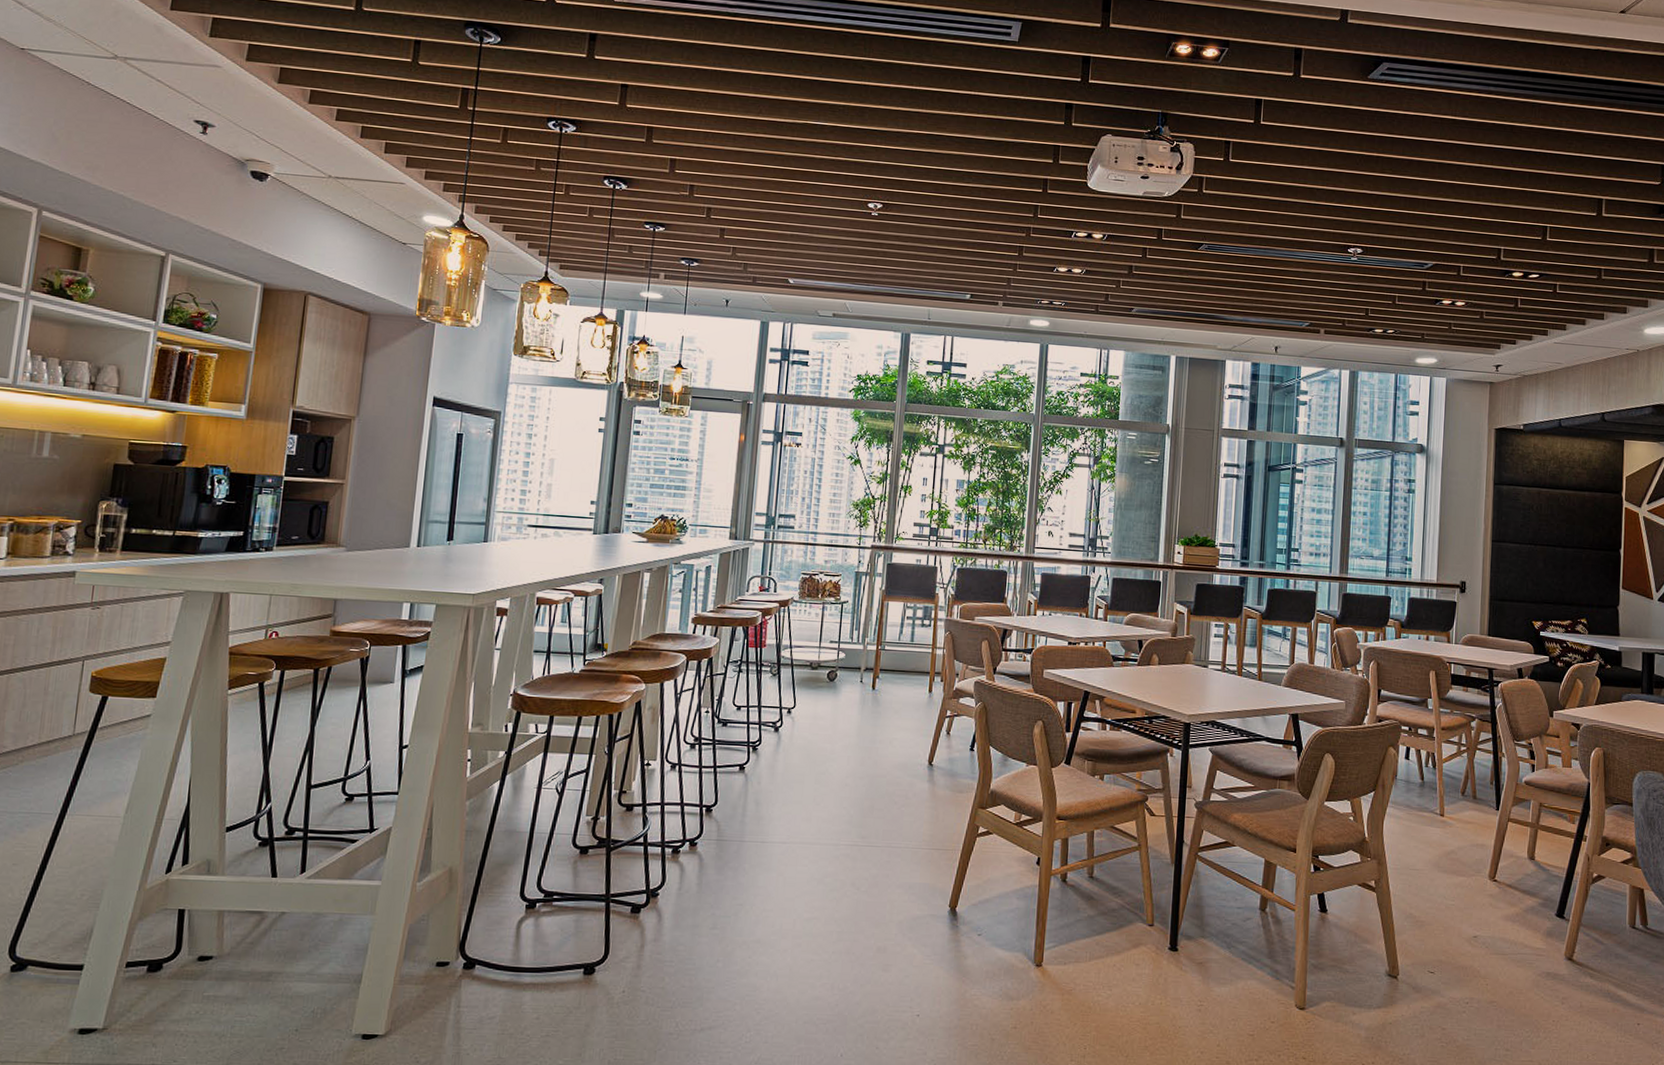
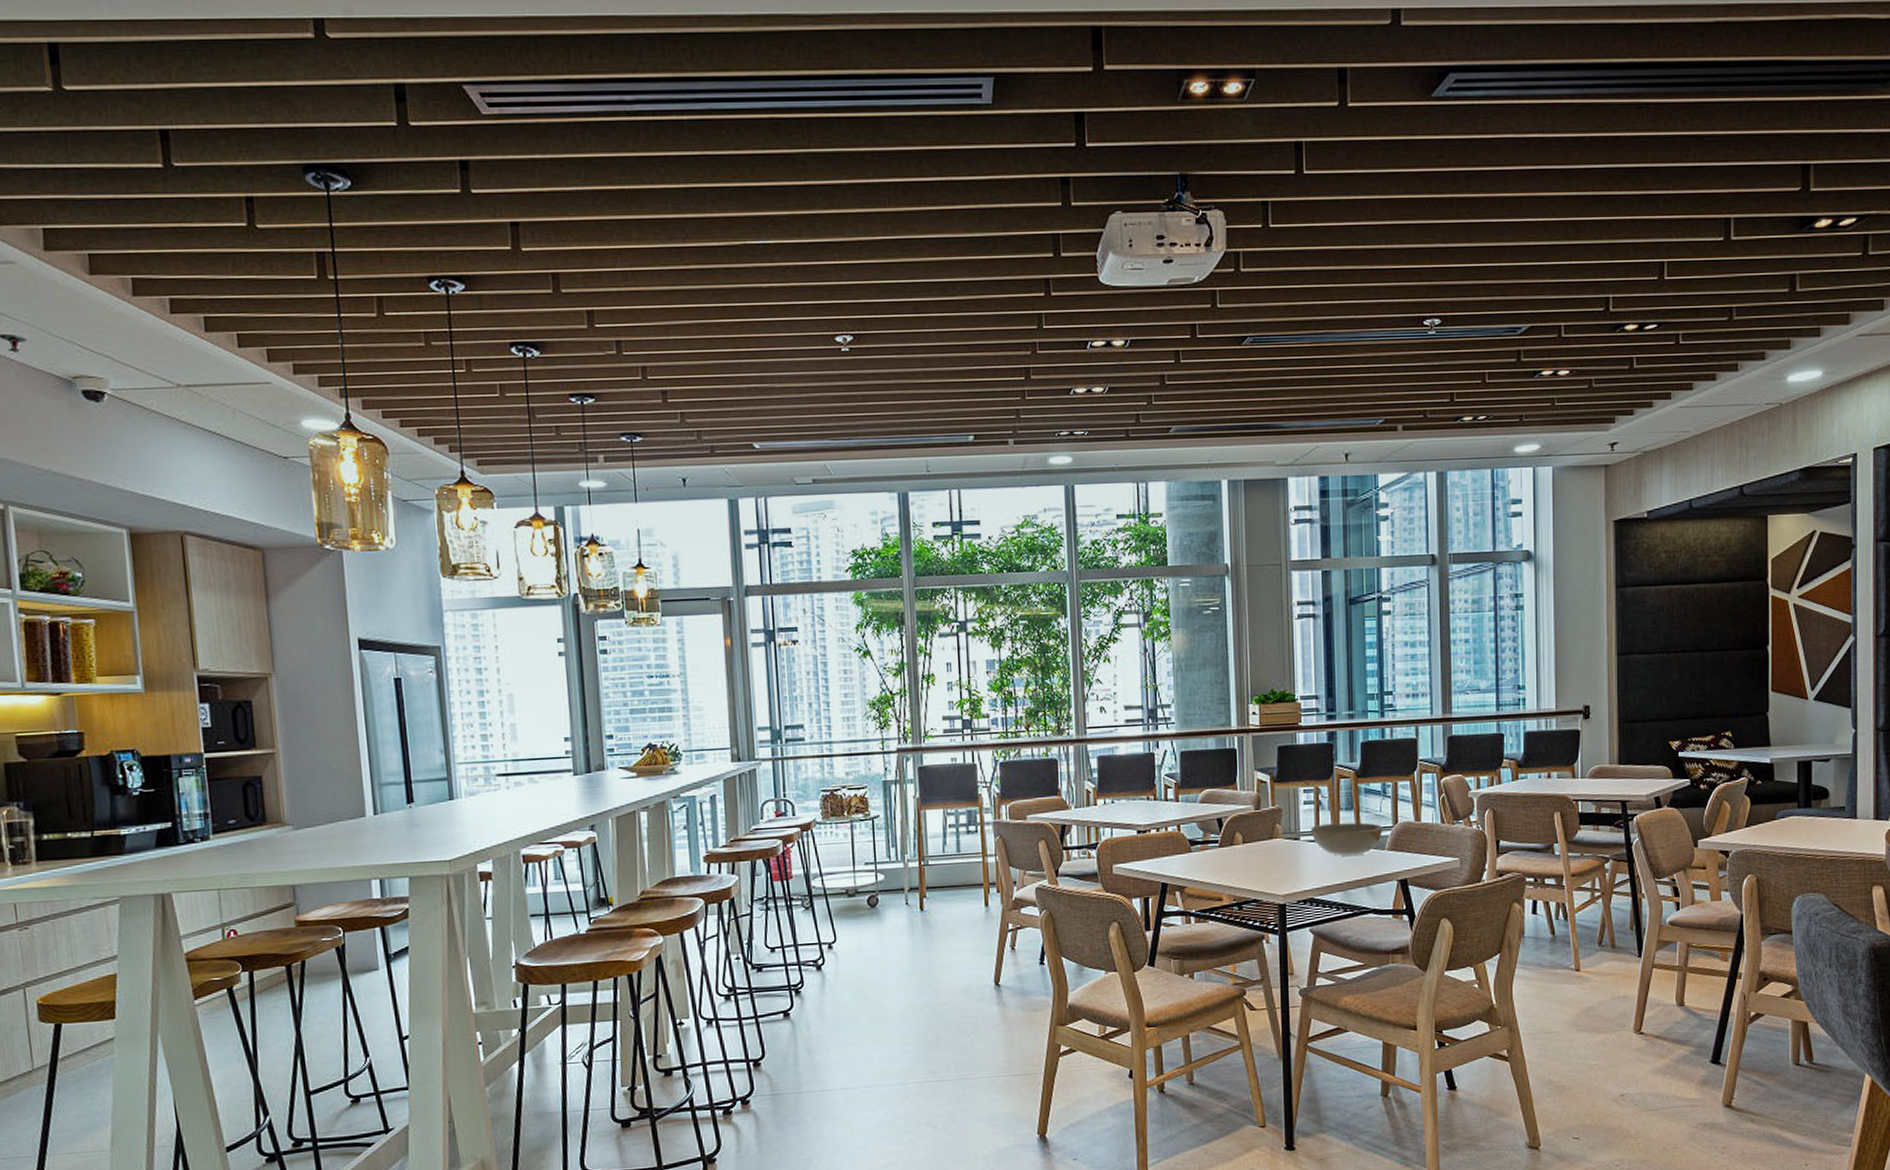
bowl: none [1218,656,1281,688] -> present [1310,822,1383,856]

